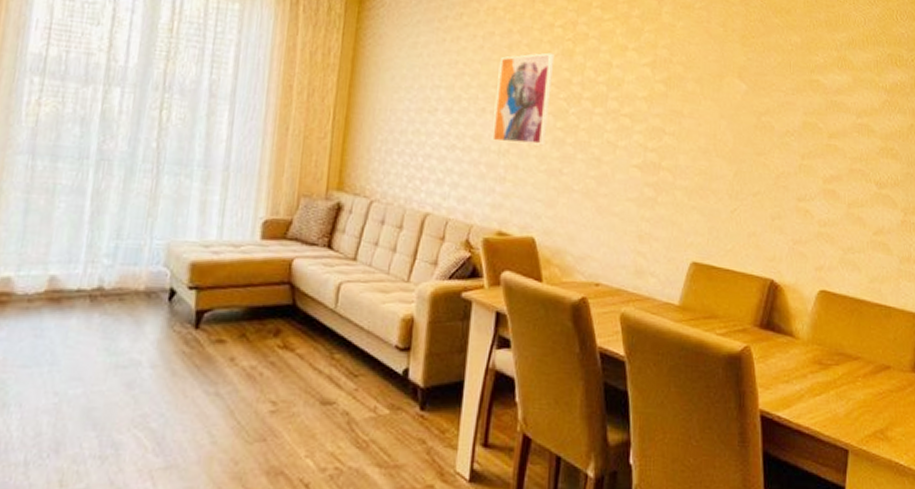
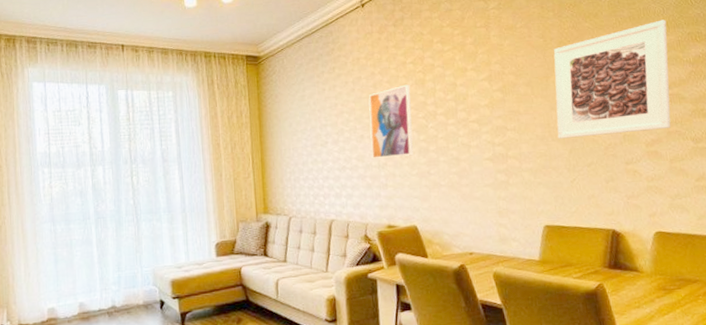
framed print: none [723,32,866,165] -> present [553,19,671,139]

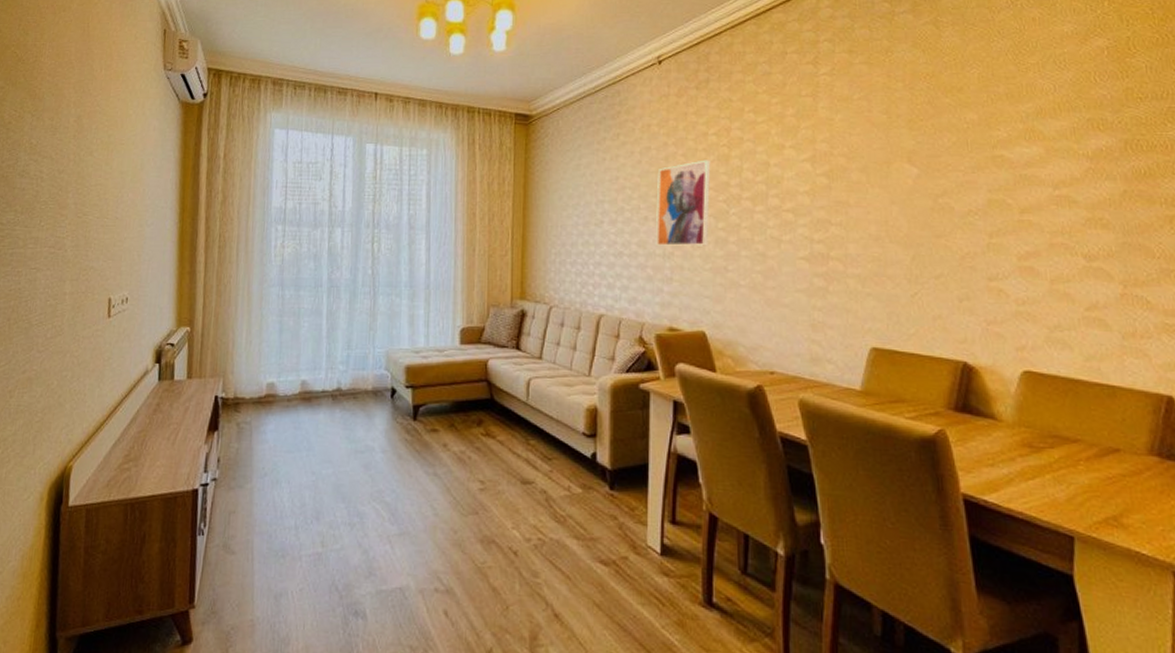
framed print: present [553,19,671,139] -> none [897,100,1058,241]

